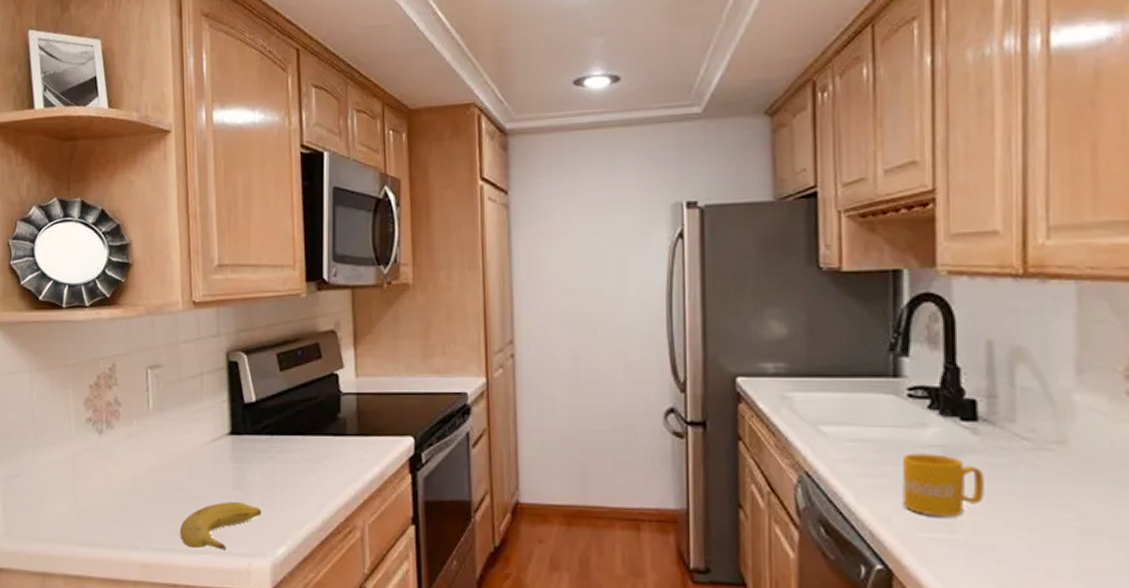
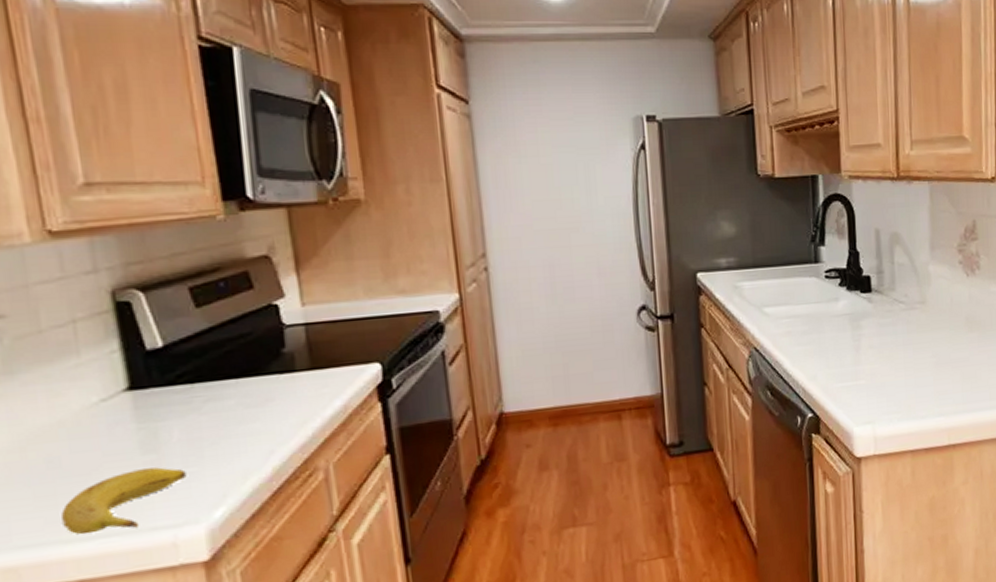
mug: present [902,453,984,518] -> none [823,320,877,370]

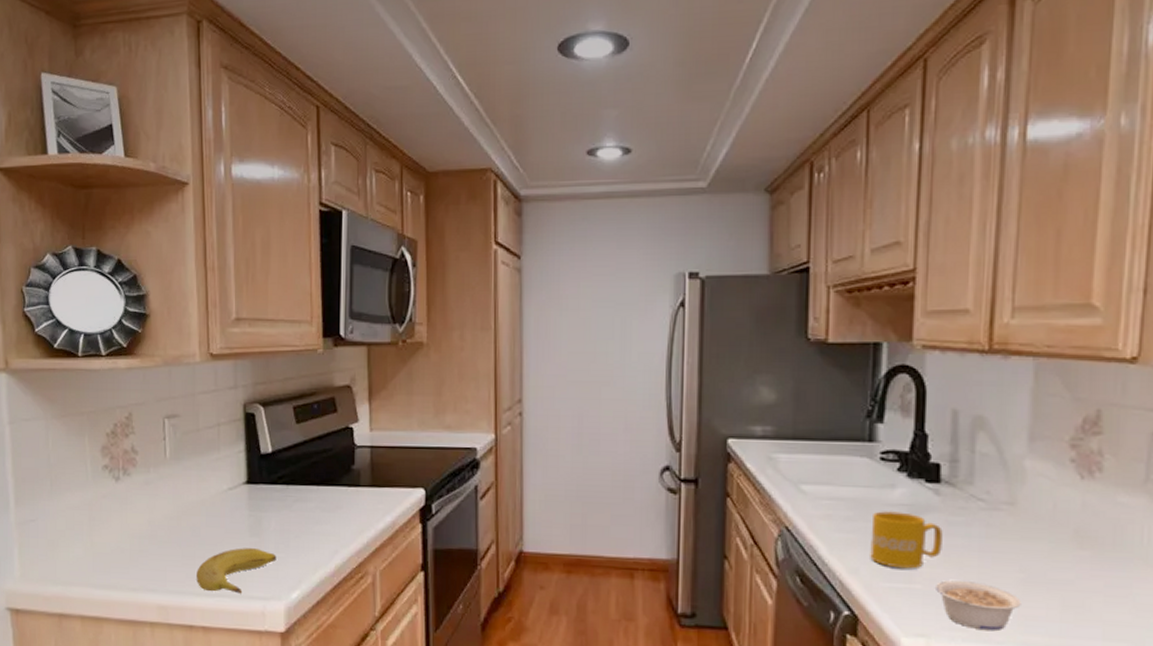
mug: none [823,320,877,370] -> present [870,511,943,569]
legume: none [875,371,936,410] -> present [936,580,1021,632]

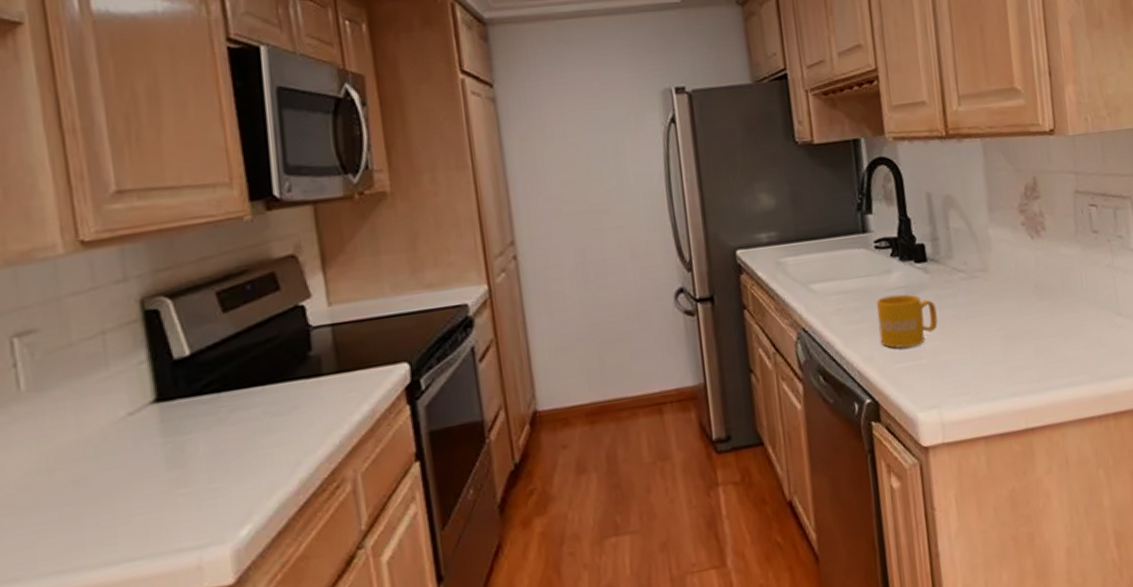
fruit: present [197,548,277,595] -> none [87,483,212,559]
legume: present [936,580,1021,632] -> none [938,347,1006,391]

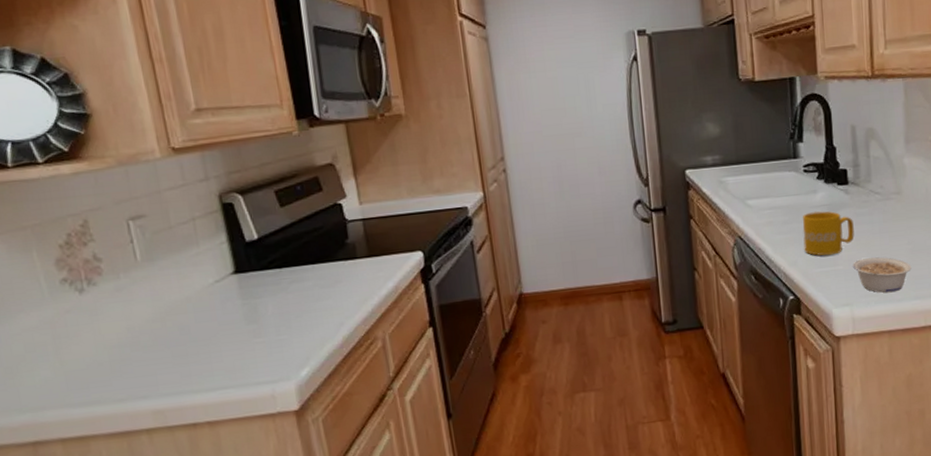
legume: none [938,347,1006,391] -> present [853,257,912,293]

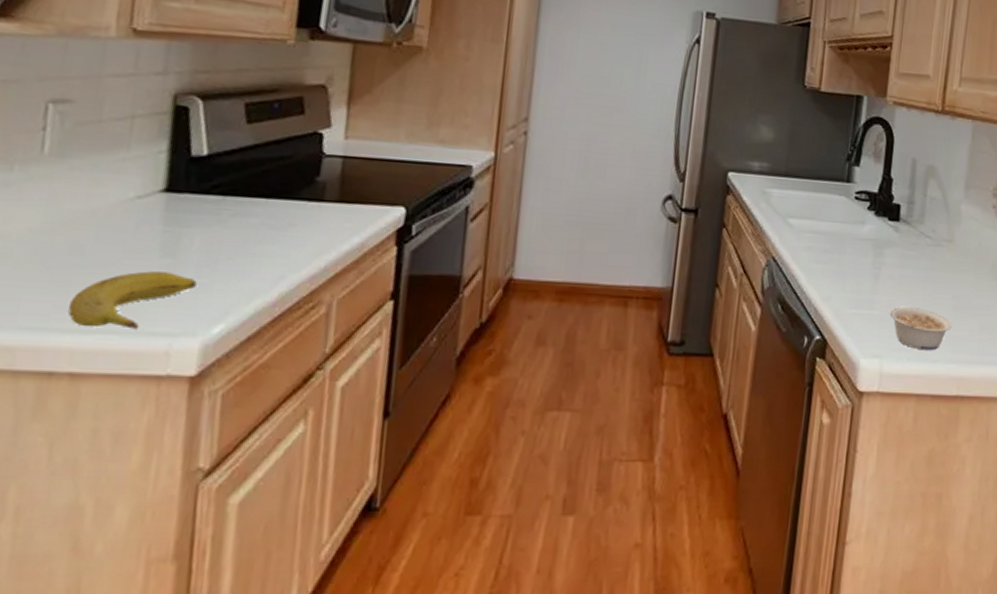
fruit: none [192,335,280,387] -> present [68,271,197,331]
mug: present [802,211,855,256] -> none [841,244,899,297]

